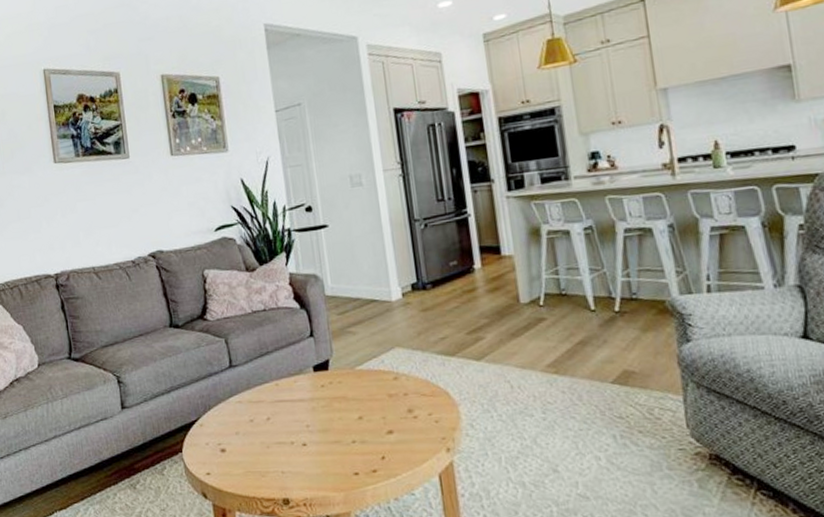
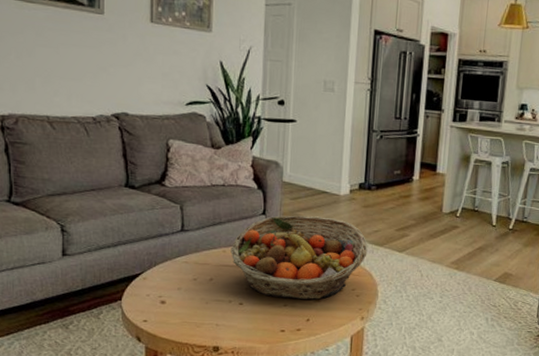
fruit basket: none [283,329,438,433] -> present [230,215,368,300]

